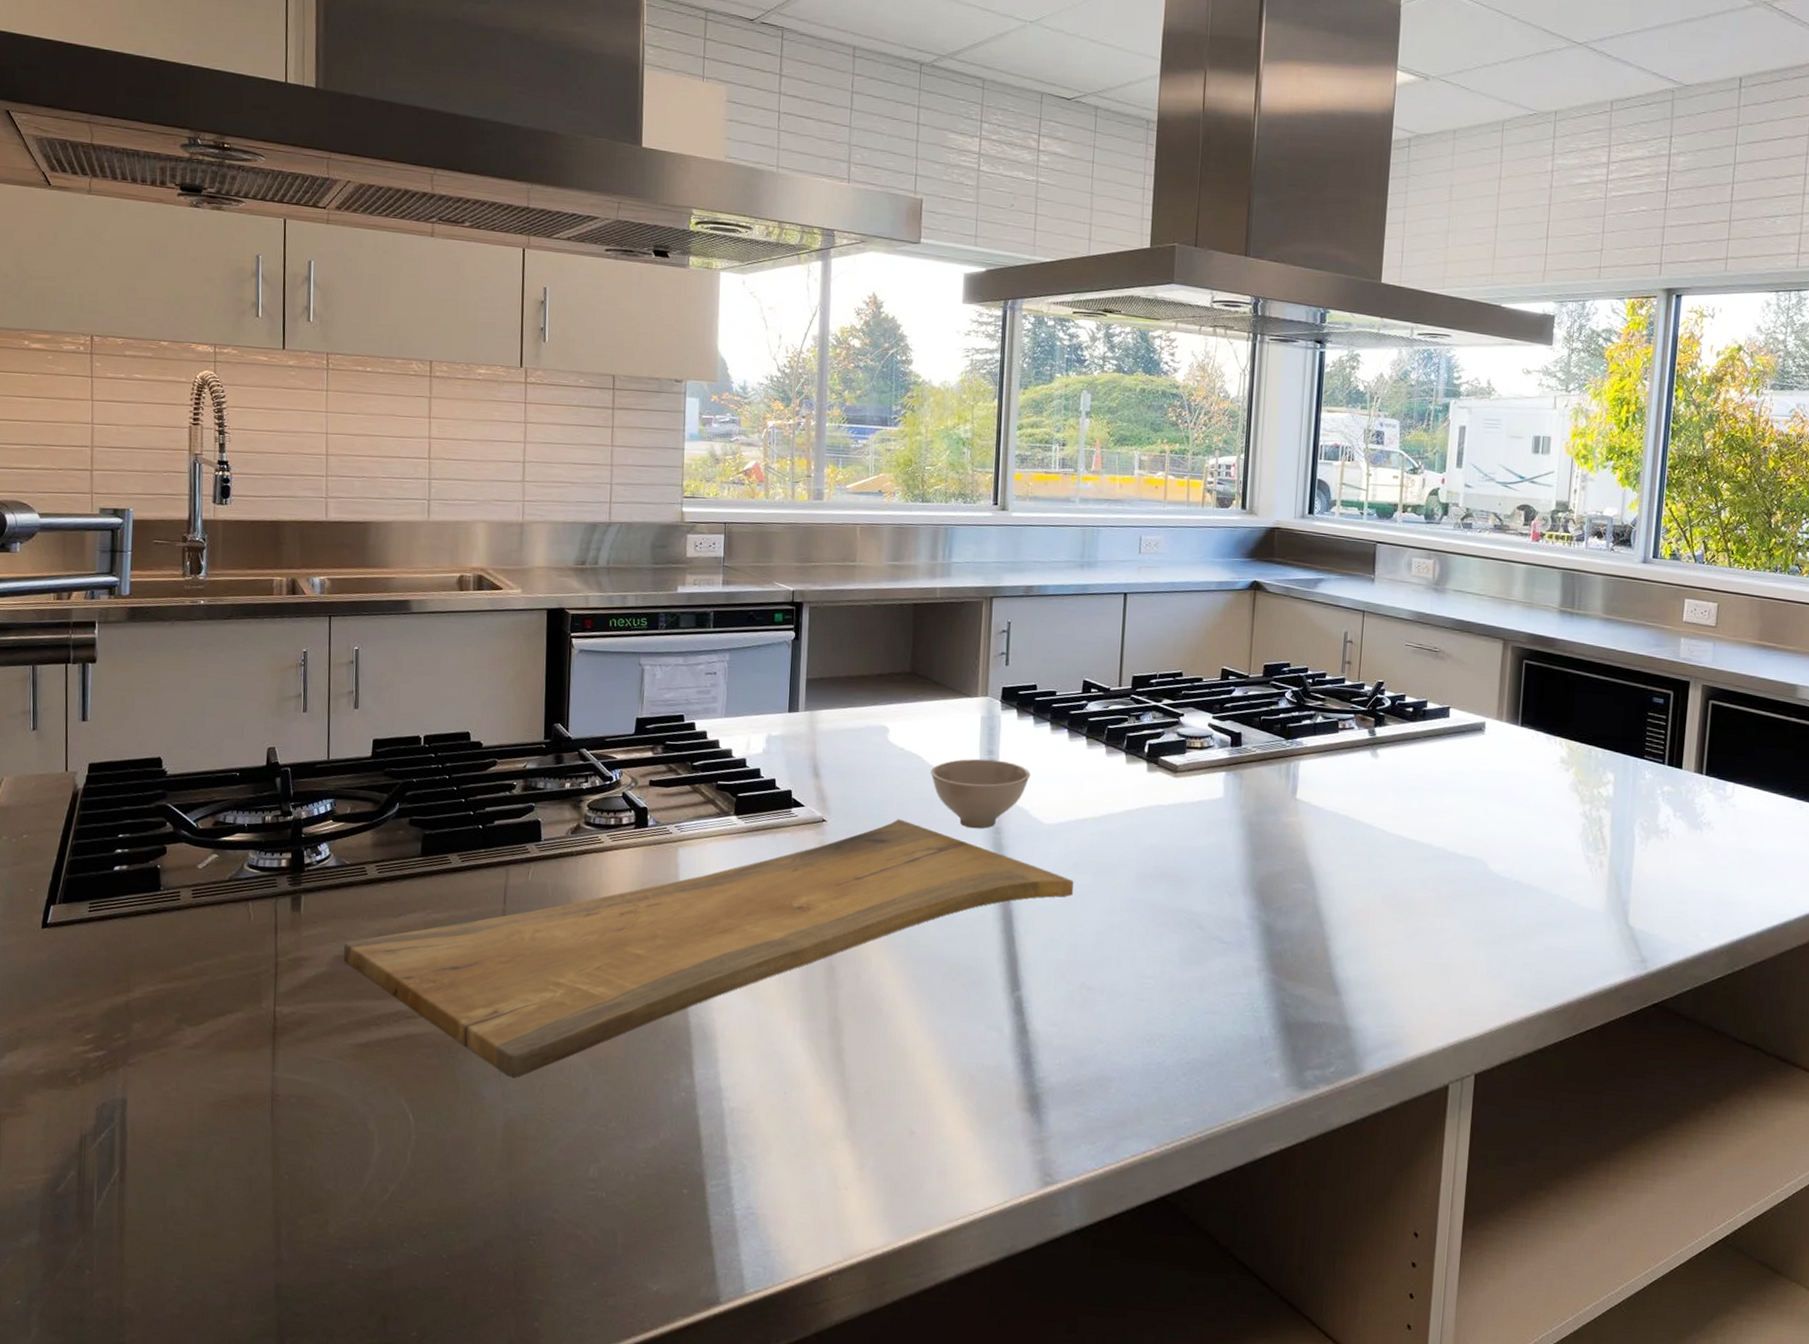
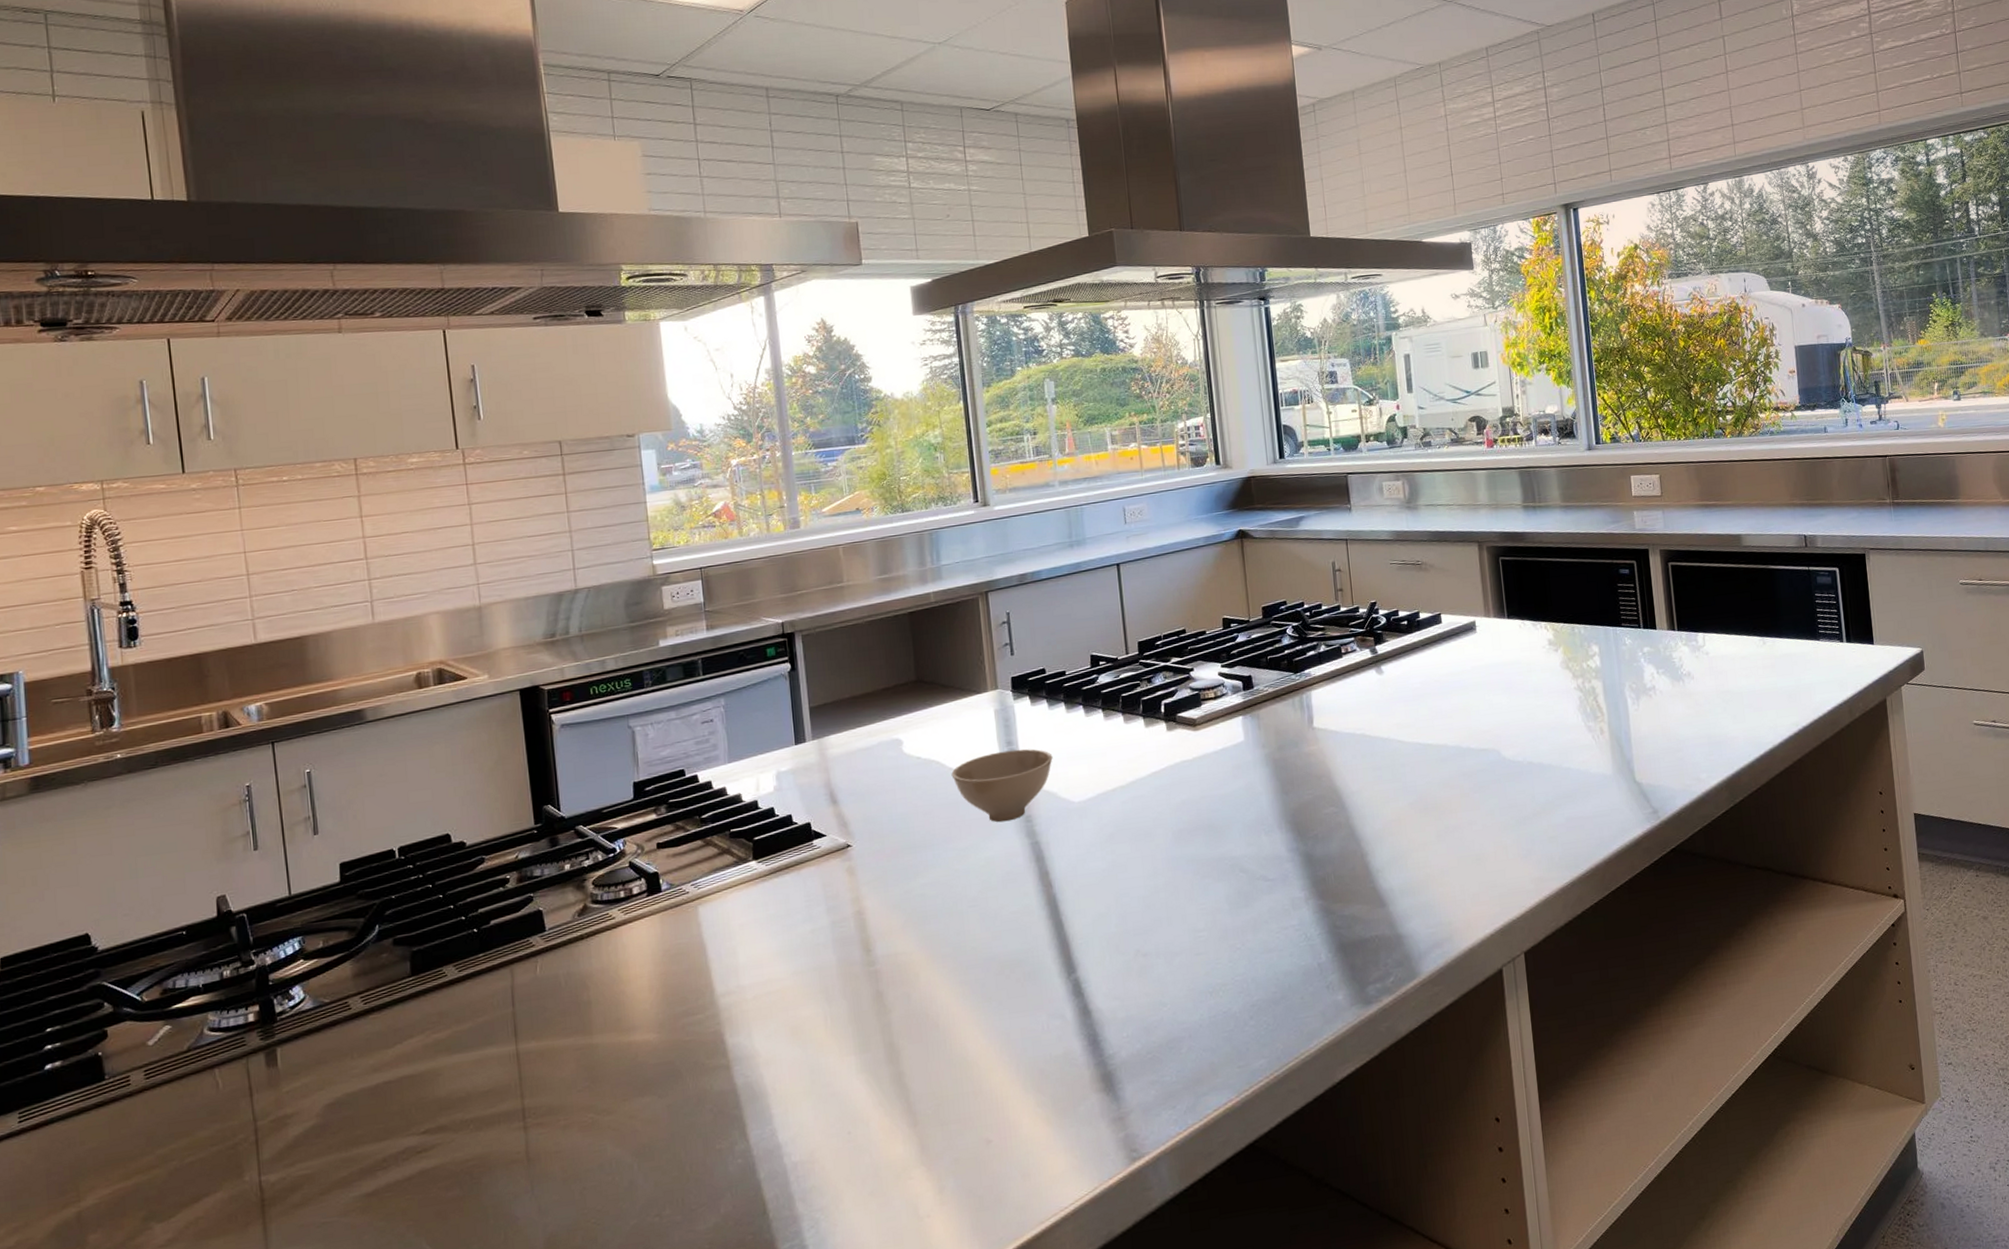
cutting board: present [343,819,1074,1077] -> none [333,828,1114,1189]

